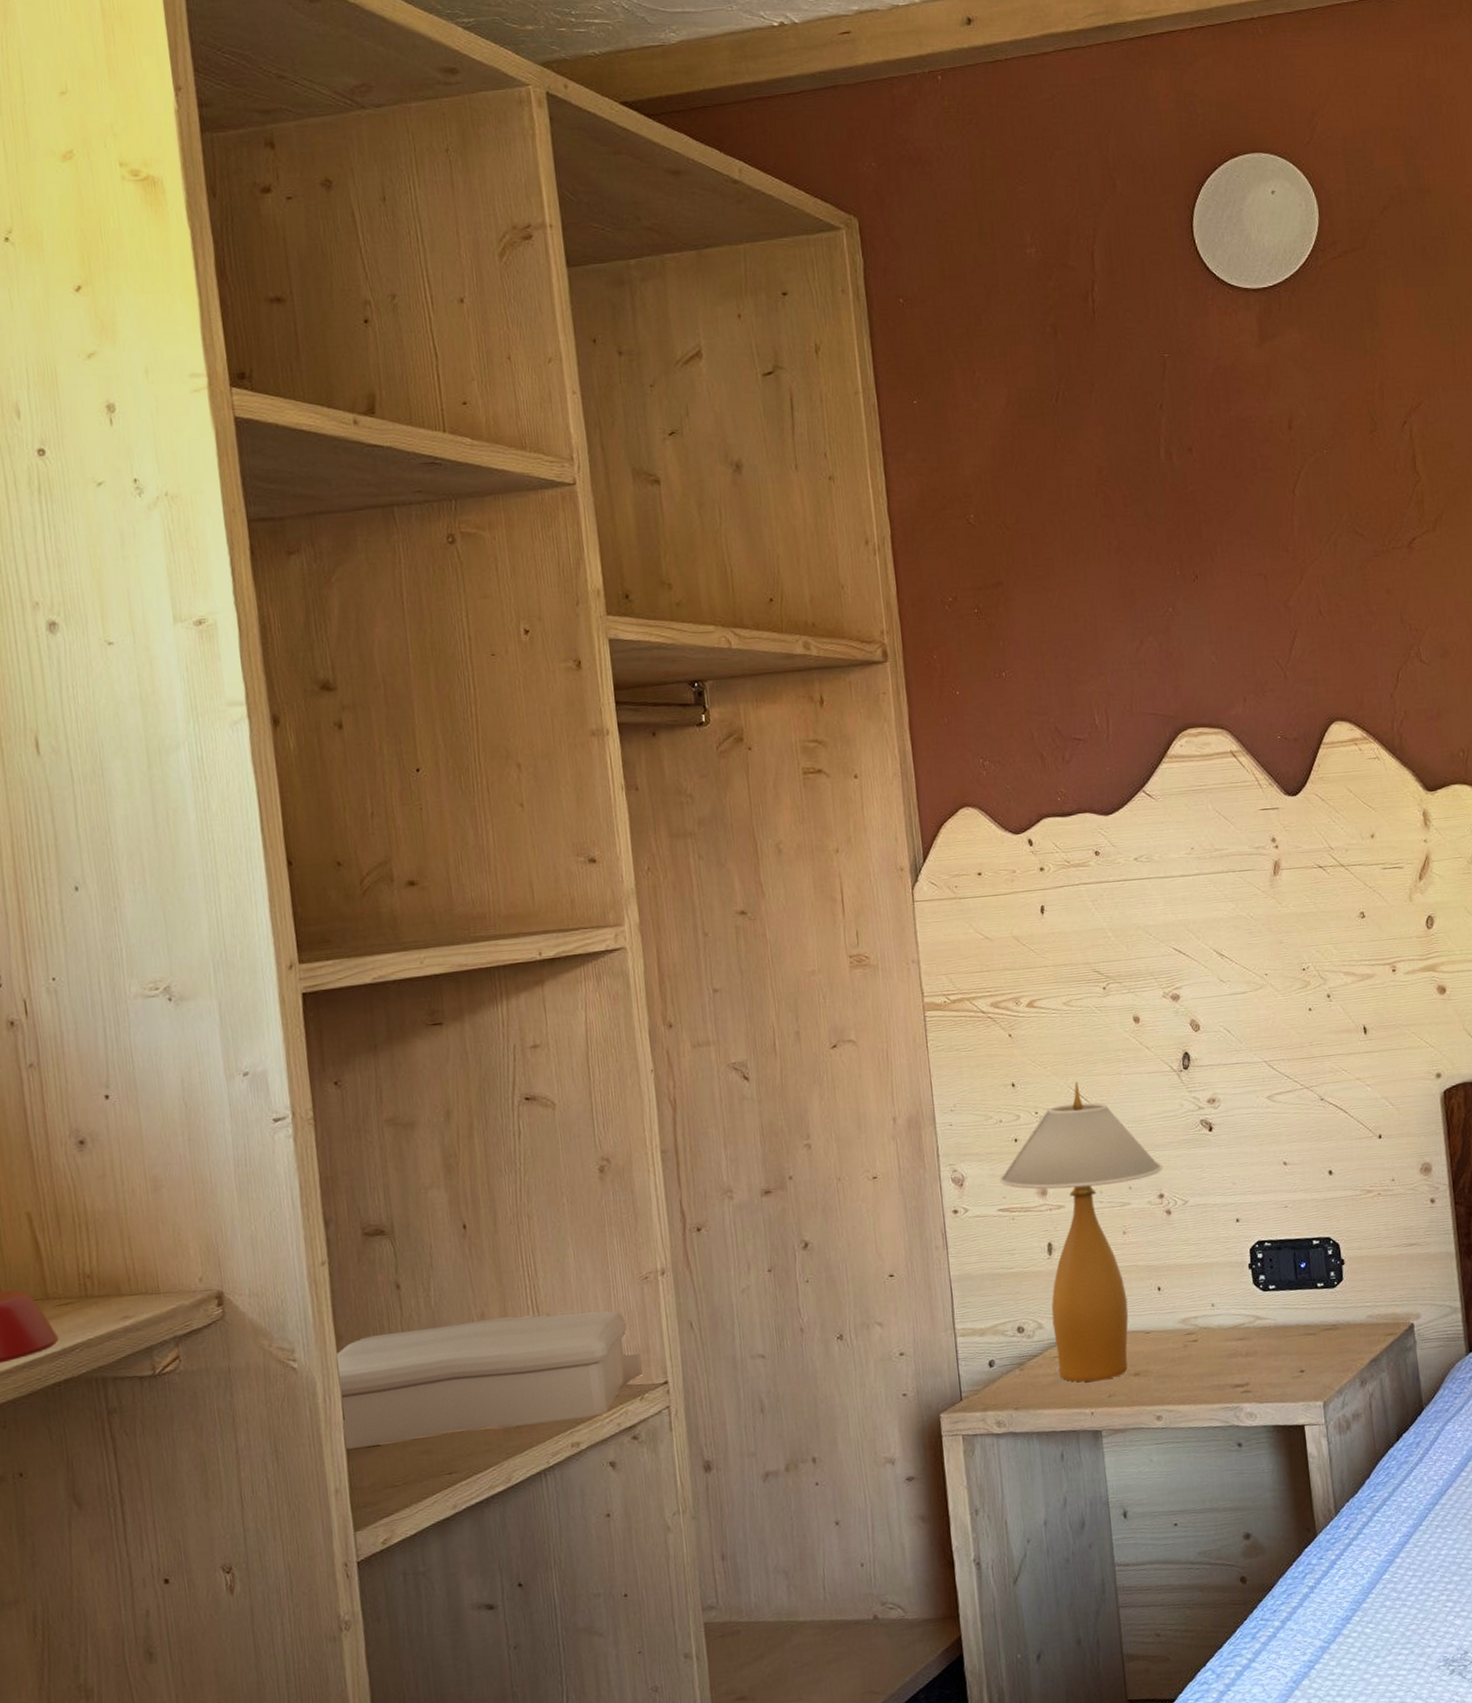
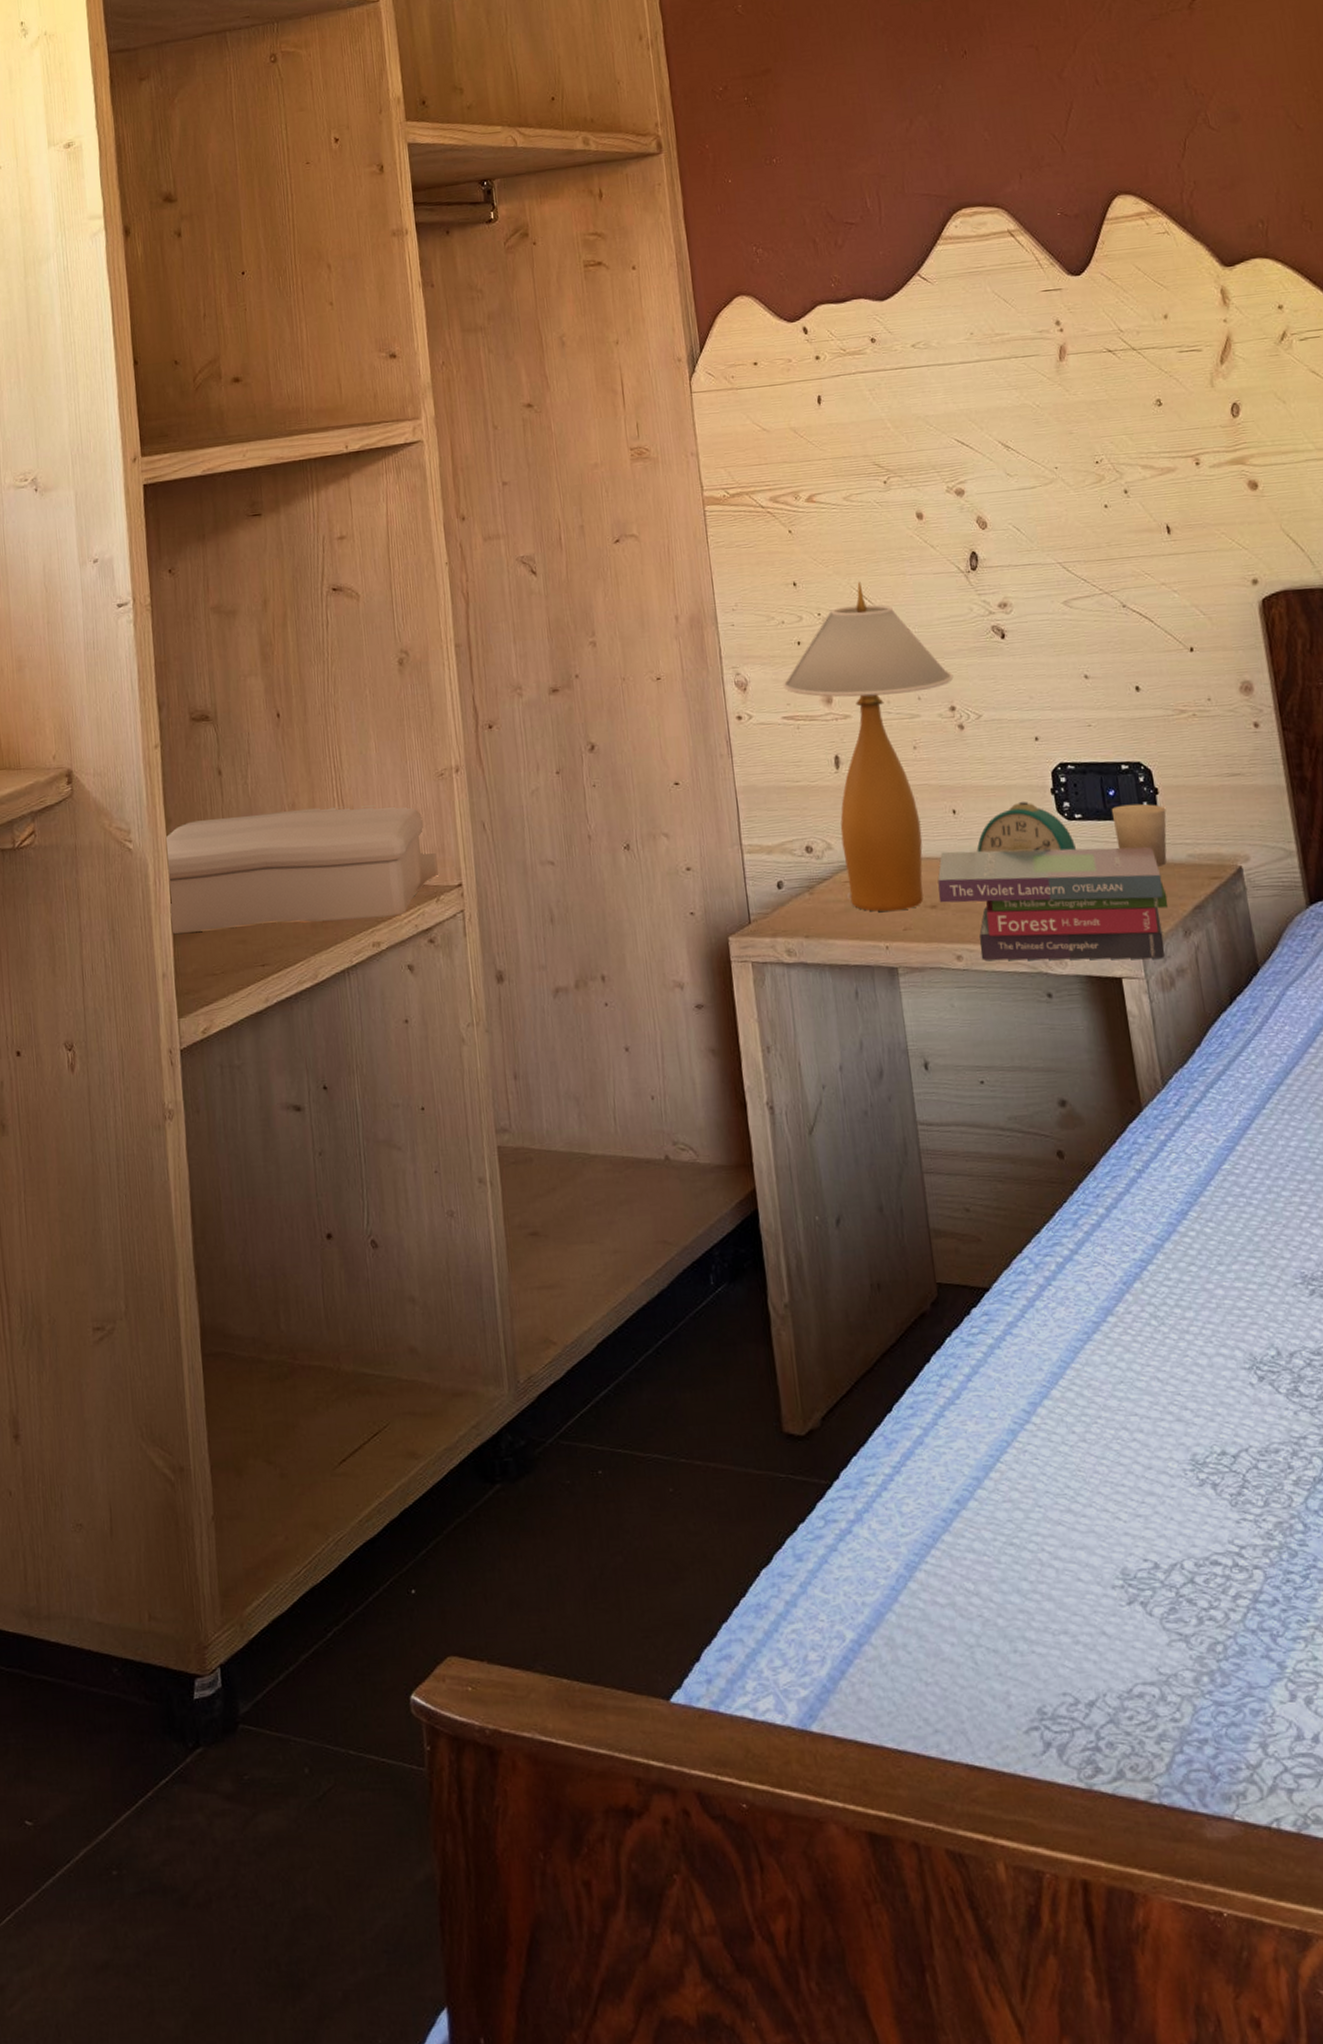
books: none [1141,1311,1348,1419] -> present [937,847,1169,961]
alarm clock: none [1179,1276,1269,1324] -> present [976,801,1076,853]
candle: none [1302,1273,1351,1328] -> present [1111,803,1167,867]

